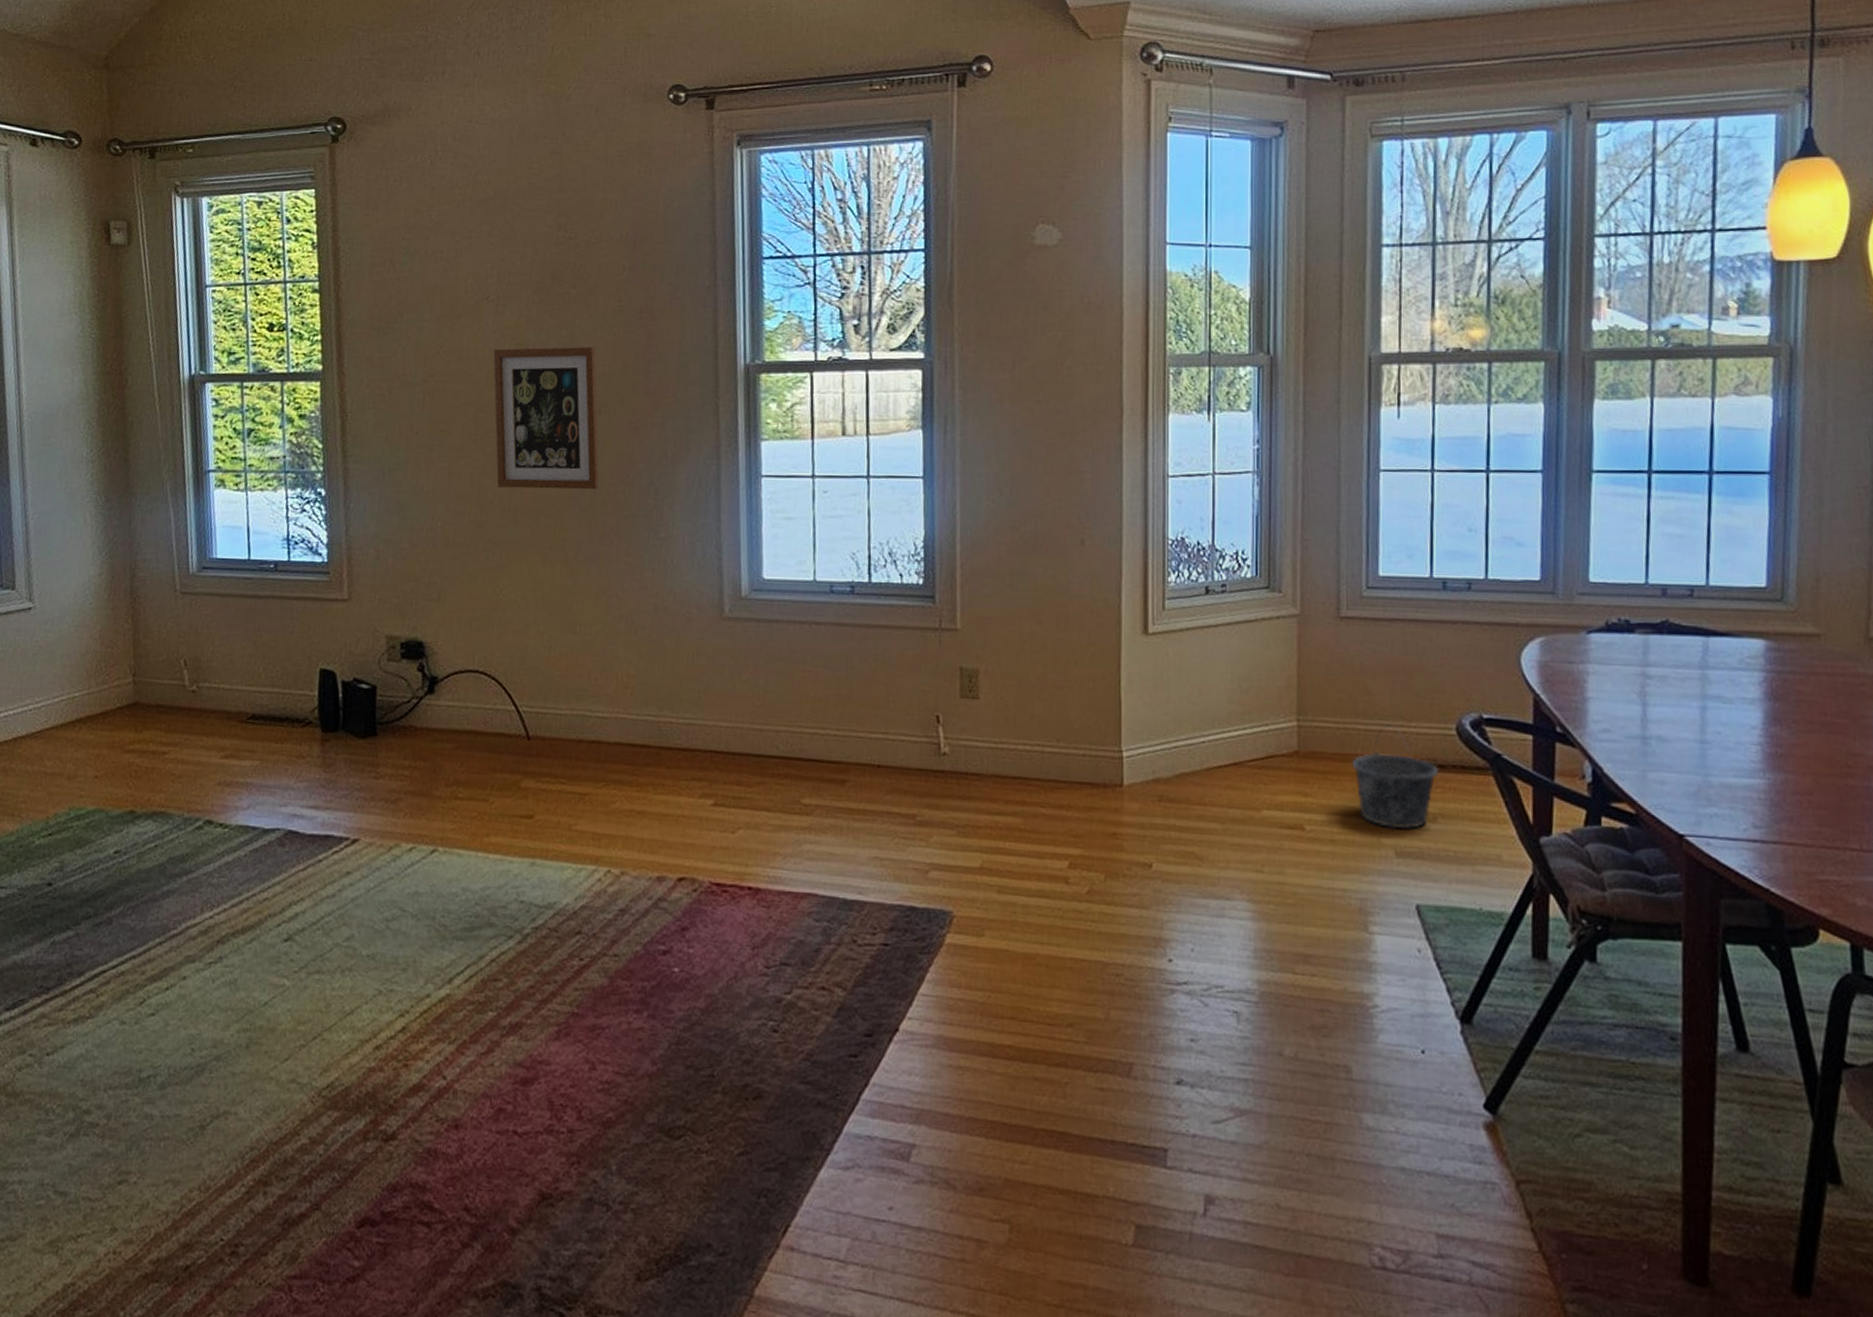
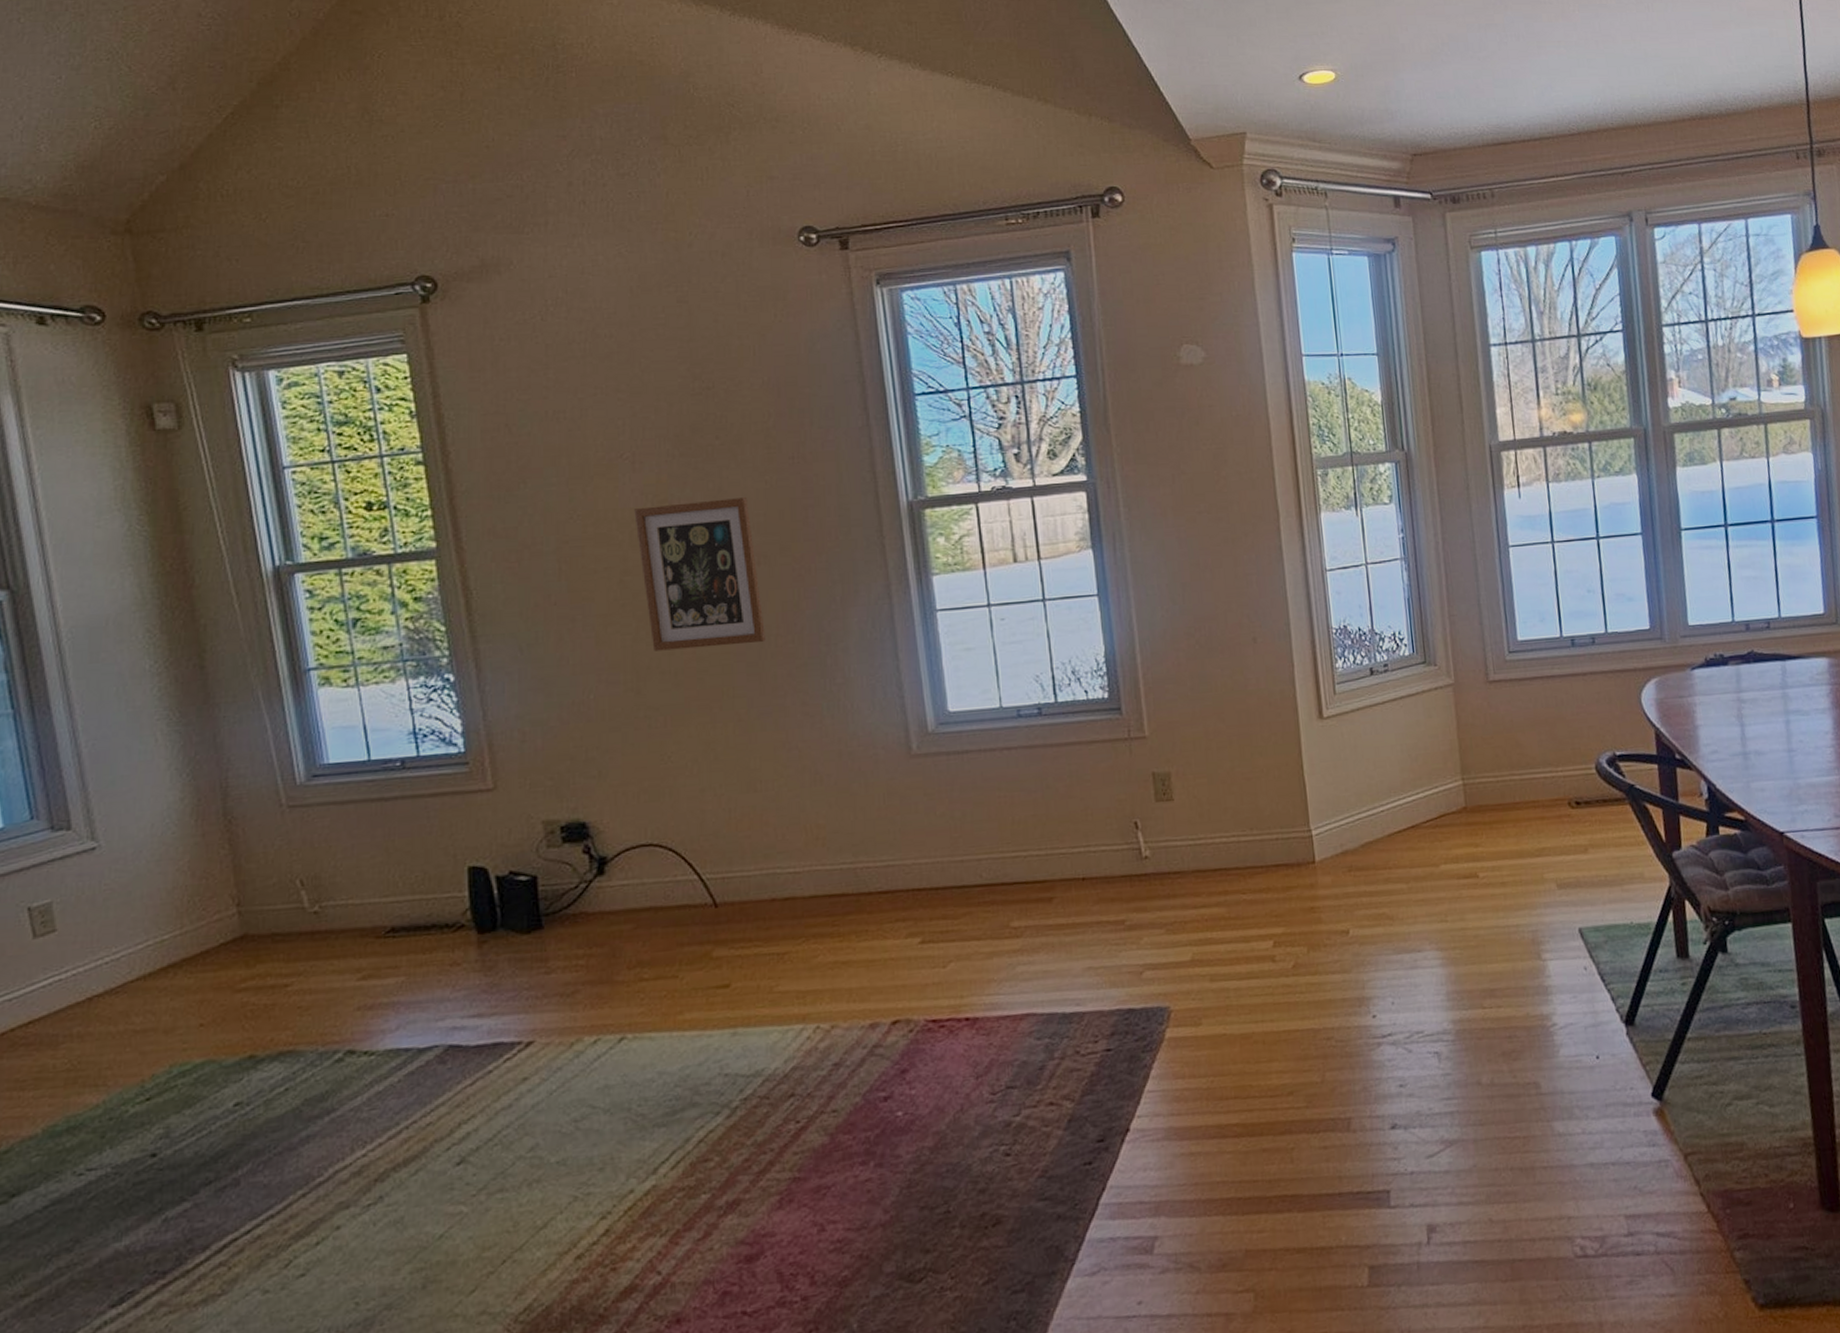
bucket: present [1351,724,1438,830] -> none [1512,771,1585,865]

